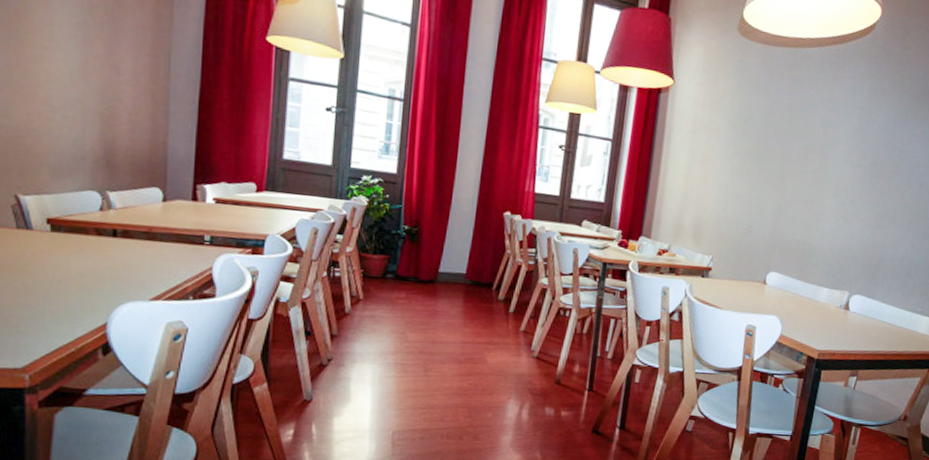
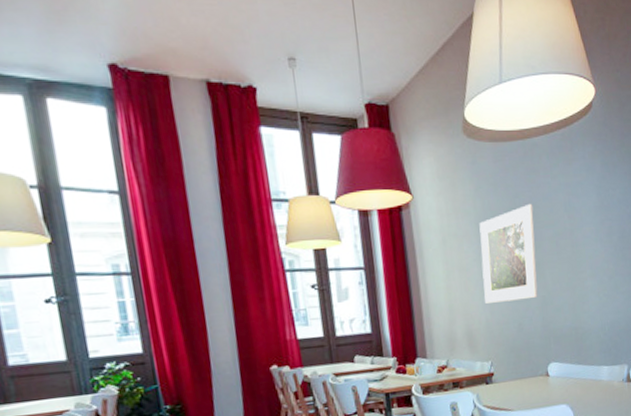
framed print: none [719,111,790,205] -> present [479,203,538,303]

